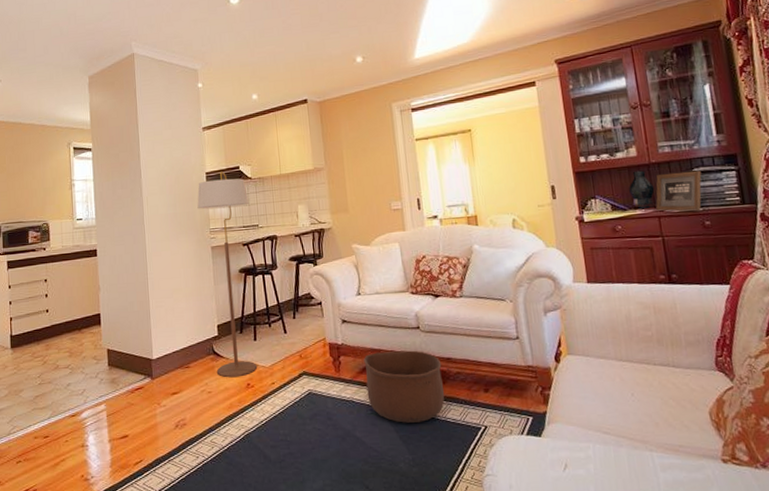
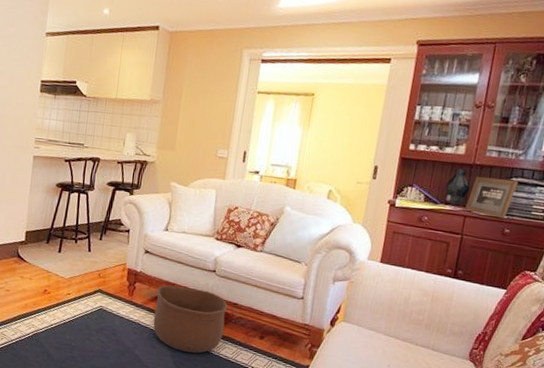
floor lamp: present [197,171,257,378] -> none [18,82,80,282]

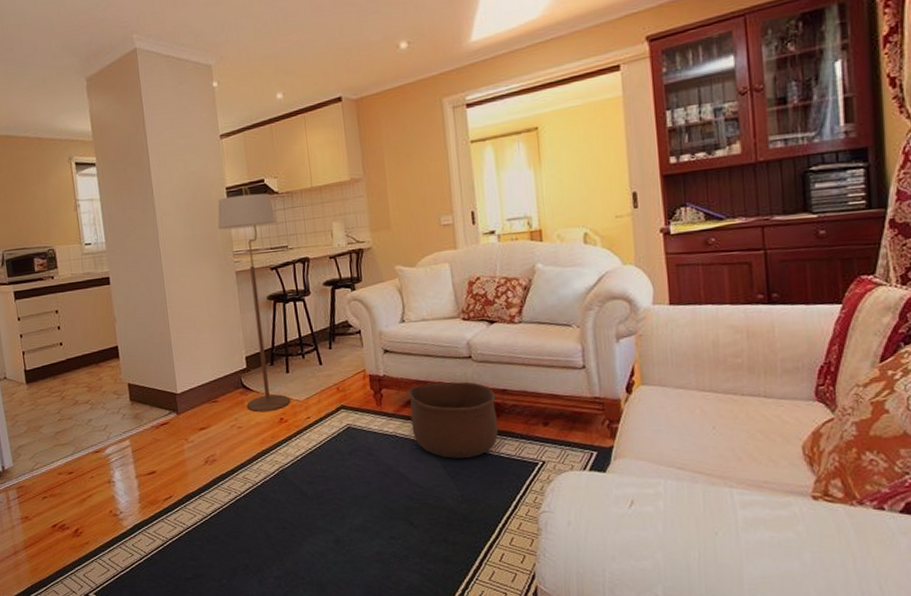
floor lamp: none [18,82,80,282] -> present [217,185,290,412]
vase: present [445,168,471,207] -> none [727,170,760,219]
picture frame: present [465,176,518,219] -> none [759,169,820,220]

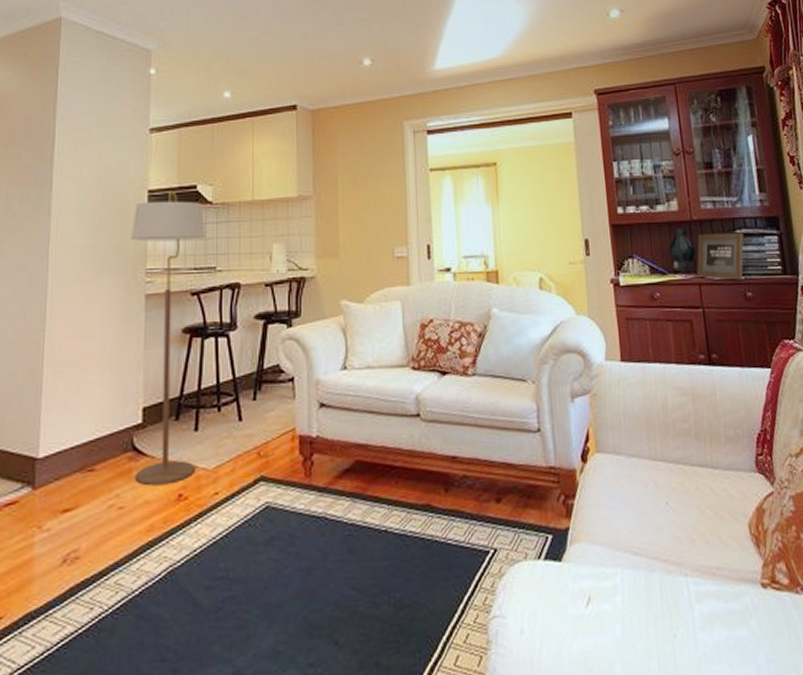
basket: present [408,381,499,459] -> none [345,446,447,548]
vase: none [727,170,760,219] -> present [668,228,696,275]
picture frame: none [759,169,820,220] -> present [696,232,744,280]

